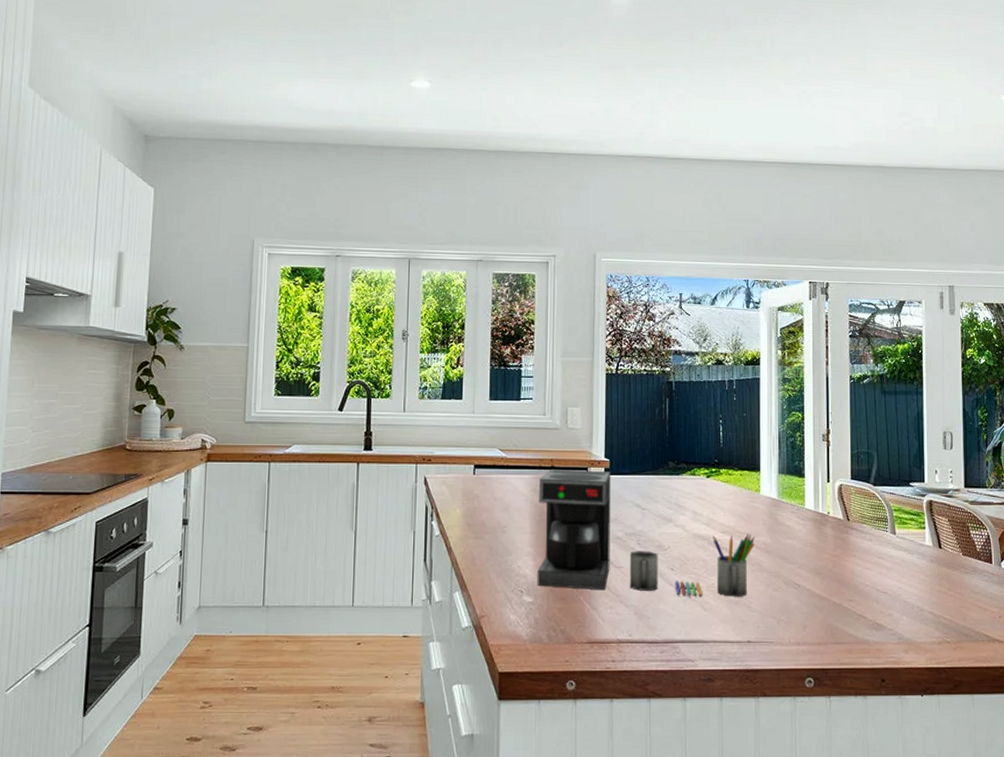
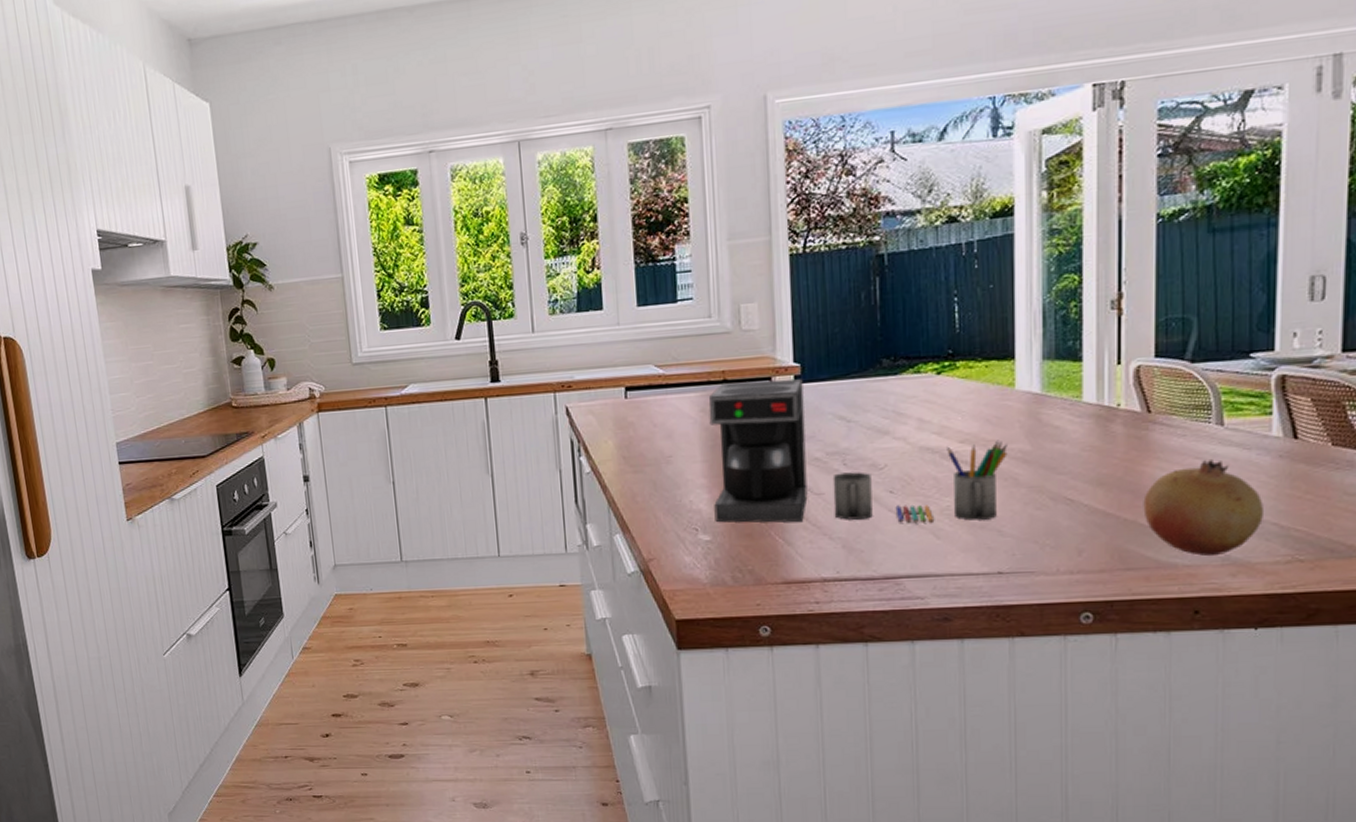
fruit: none [846,559,923,636] -> present [1143,458,1263,557]

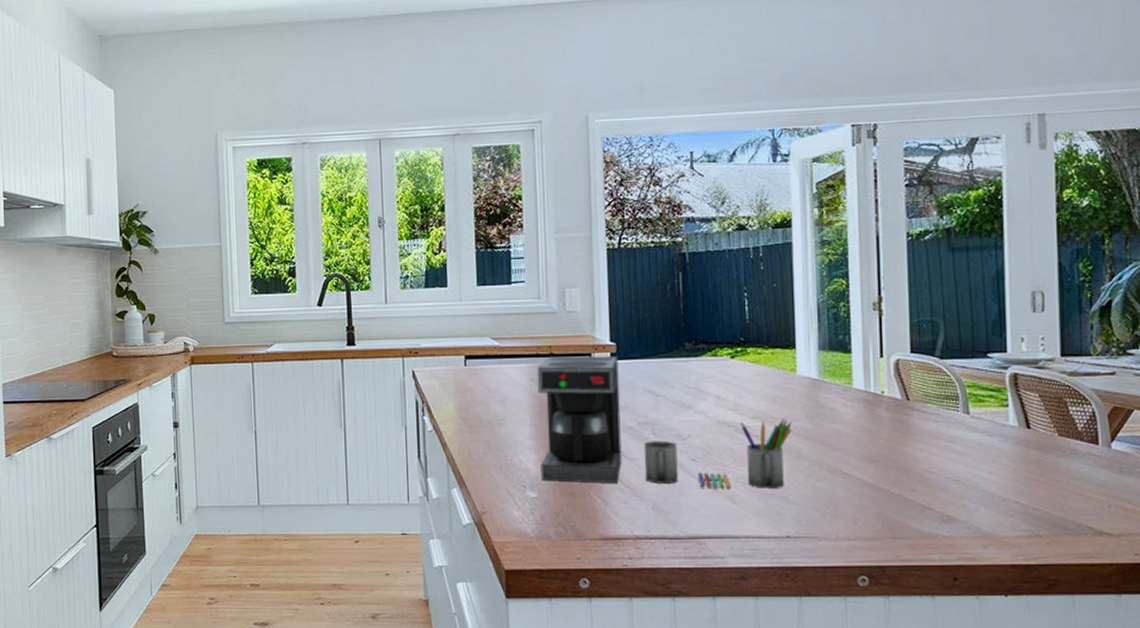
fruit: present [1143,458,1263,557] -> none [906,442,1006,529]

